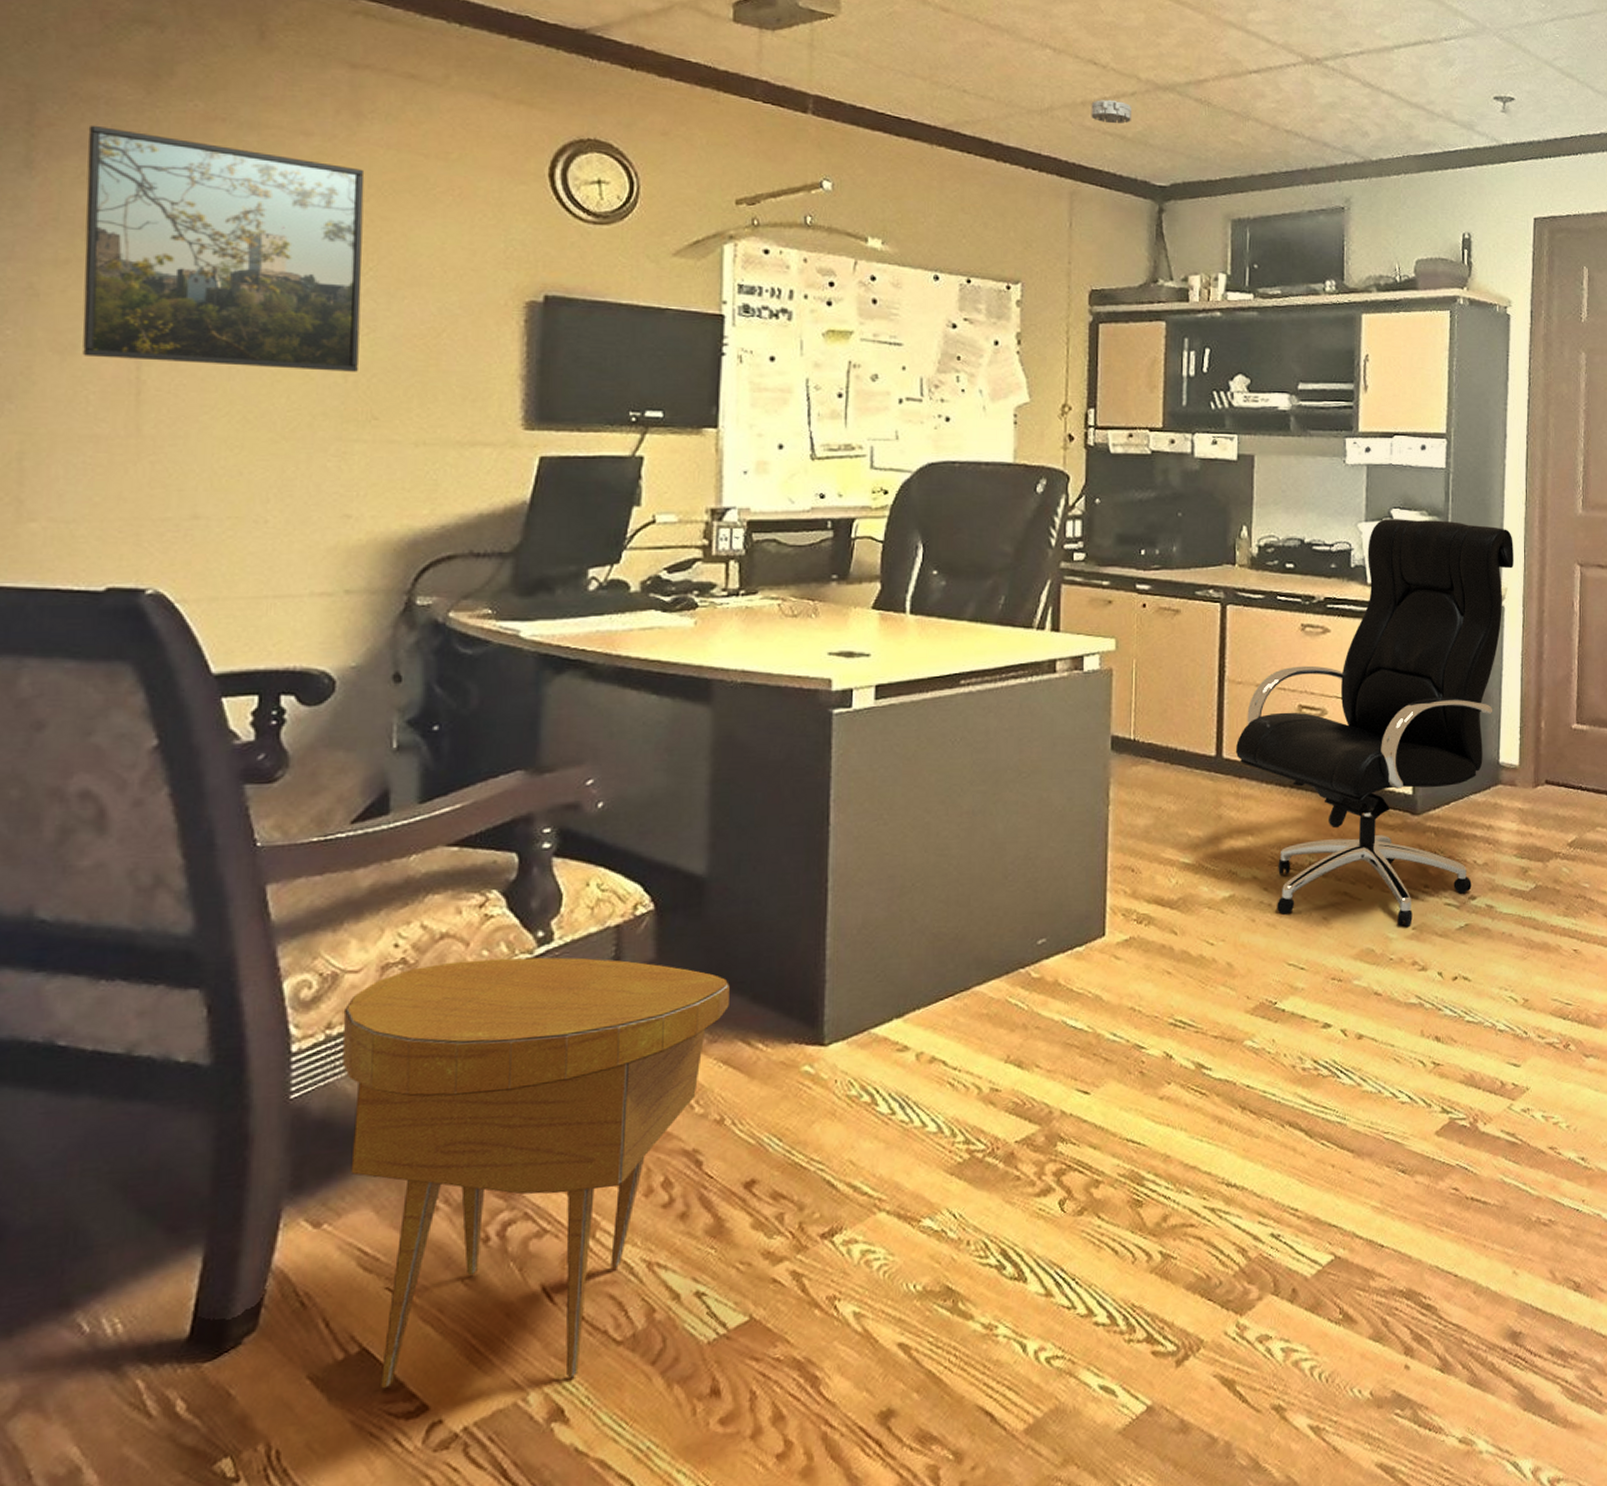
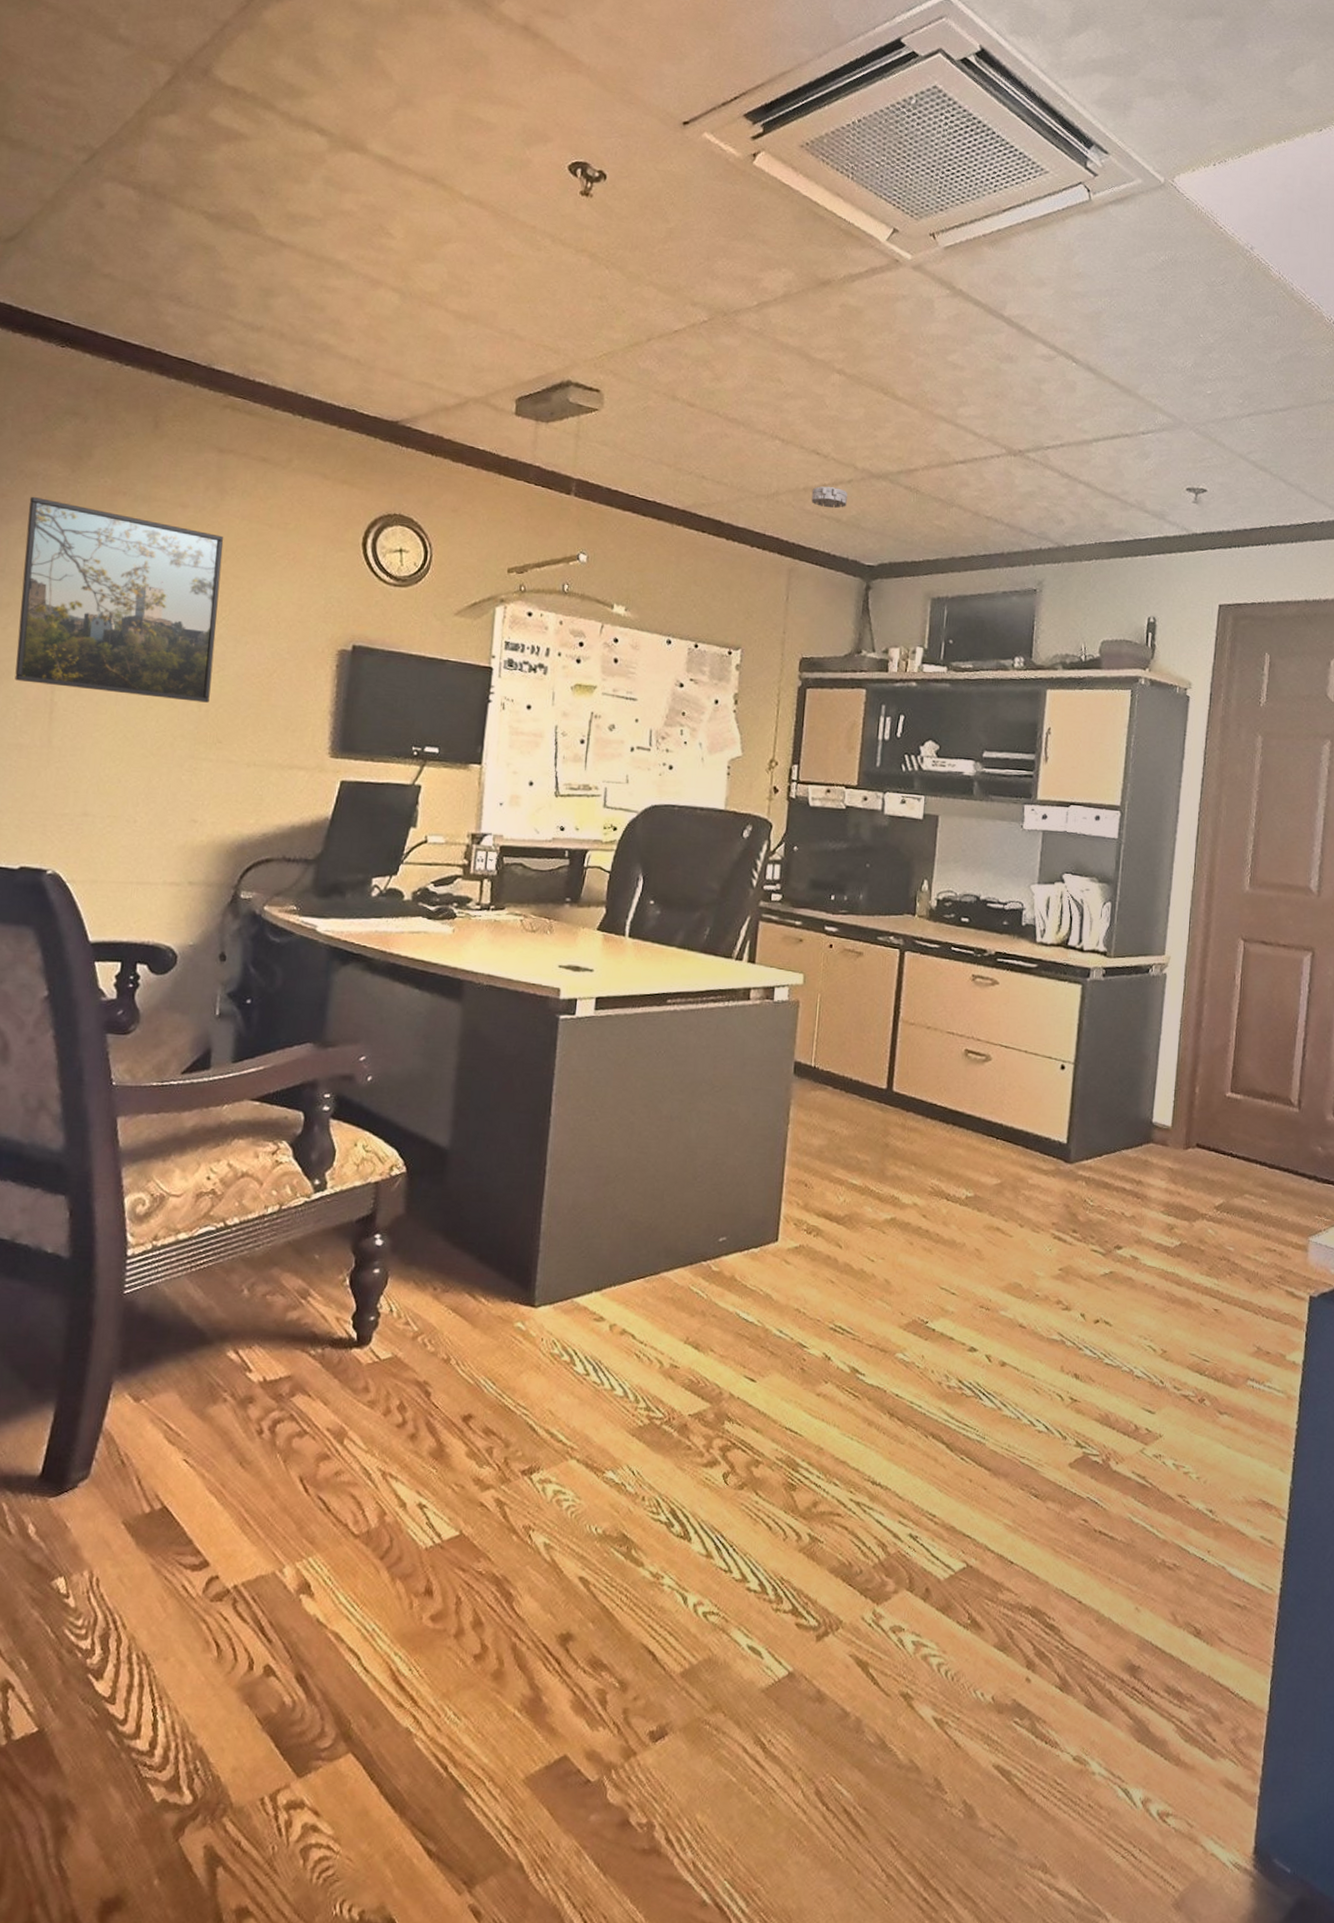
side table: present [342,957,730,1389] -> none [163,1197,462,1559]
office chair: present [1235,519,1514,928] -> none [904,882,1179,1268]

